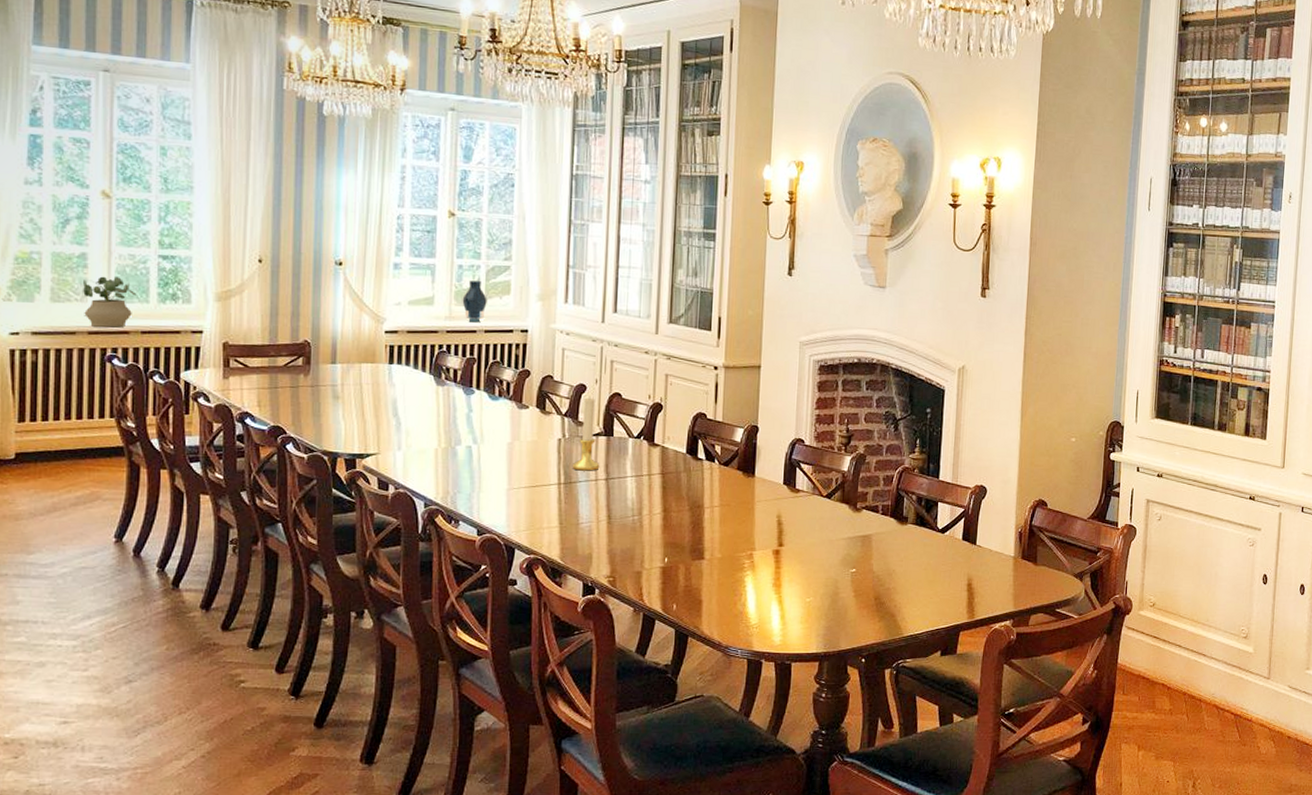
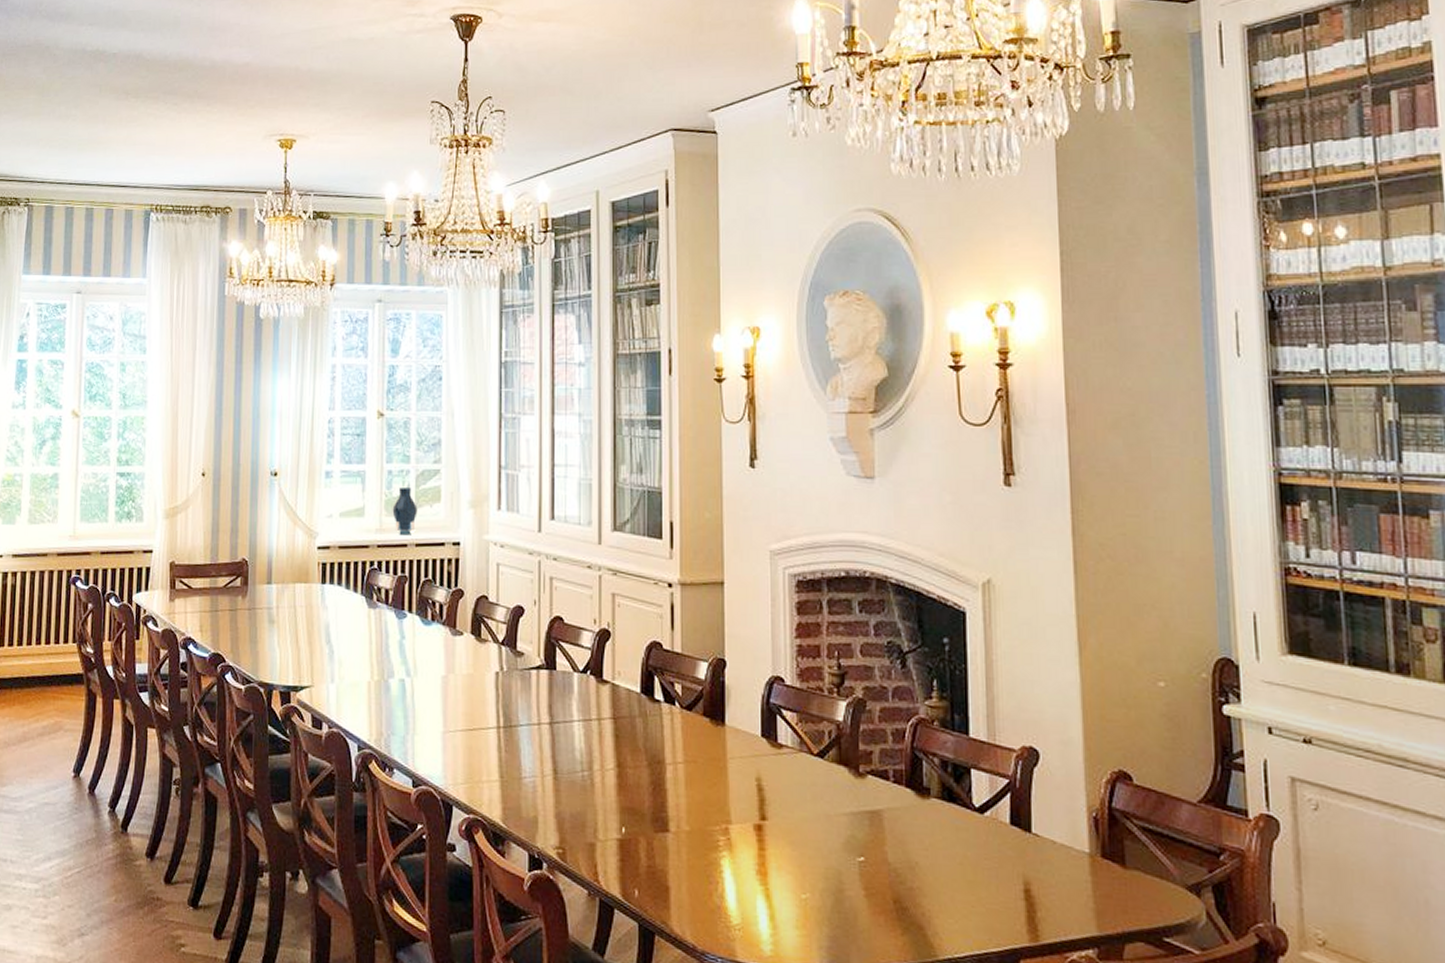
potted plant: present [83,276,137,328] -> none [54,496,98,549]
candle holder: present [572,397,600,471] -> none [511,622,543,713]

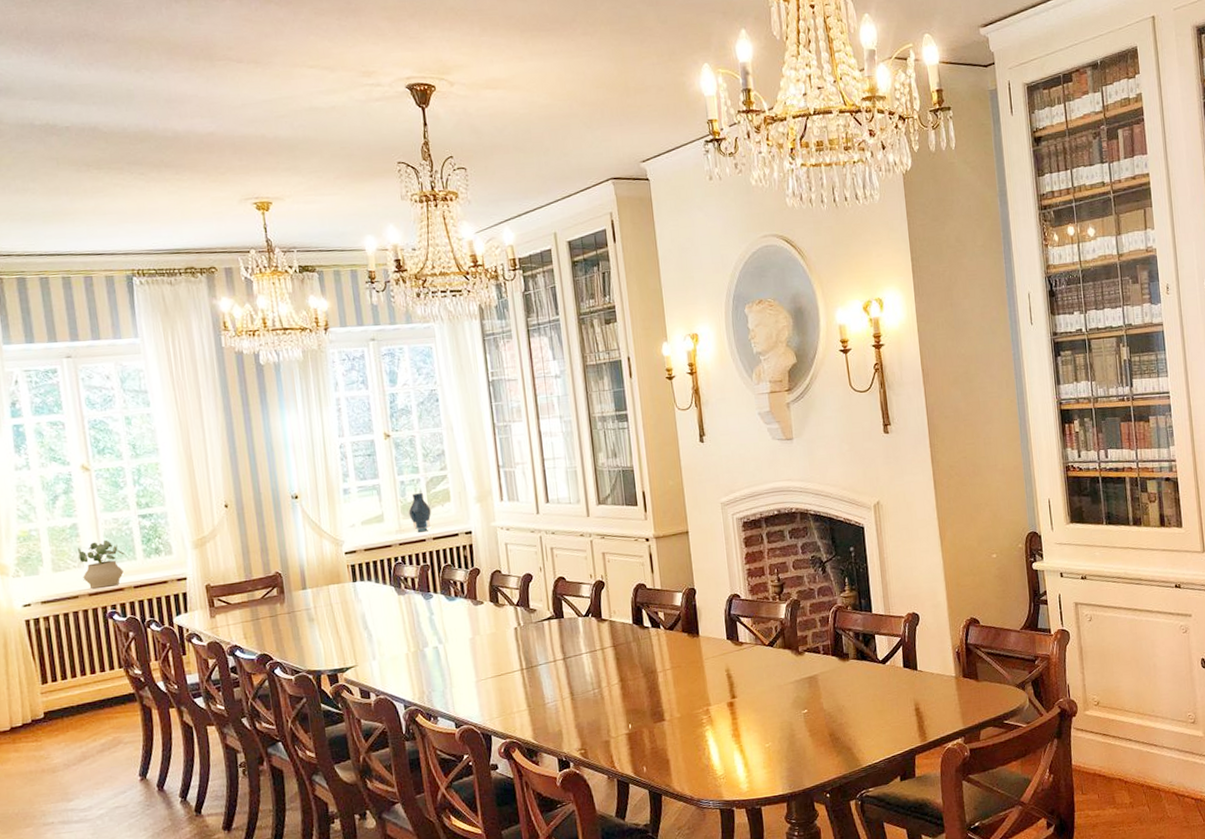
potted plant: none [54,496,98,549] -> present [78,540,125,589]

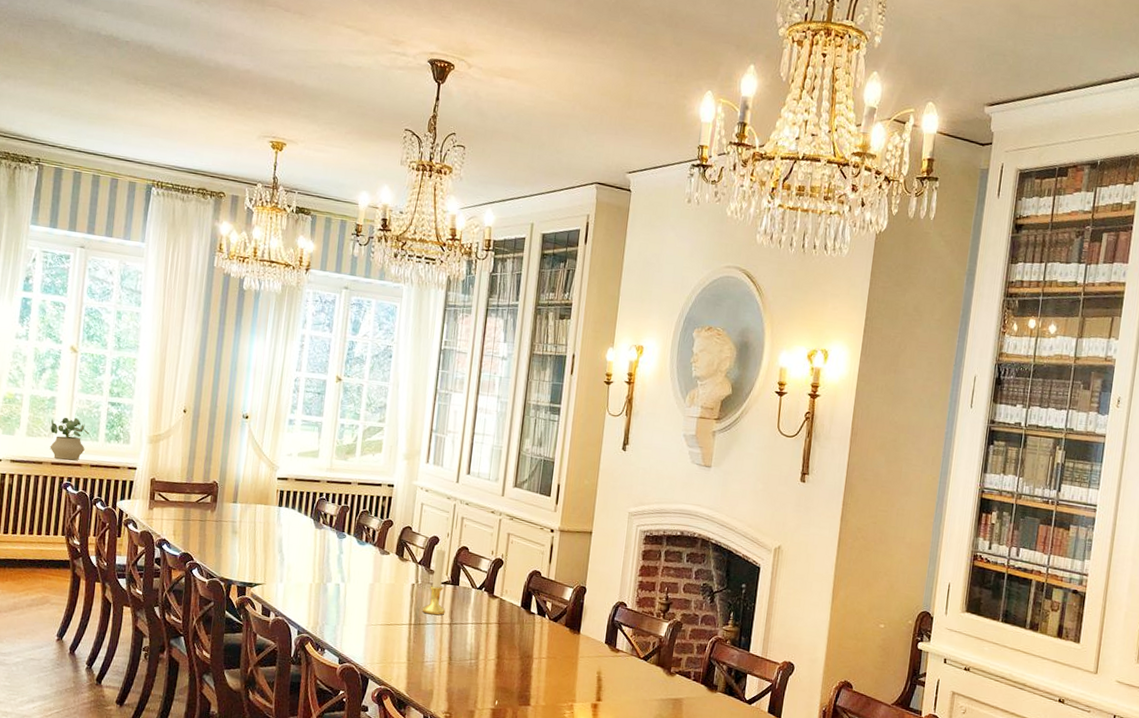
vase: present [408,493,432,533] -> none [341,438,363,476]
candle holder: none [530,585,556,655] -> present [421,549,446,616]

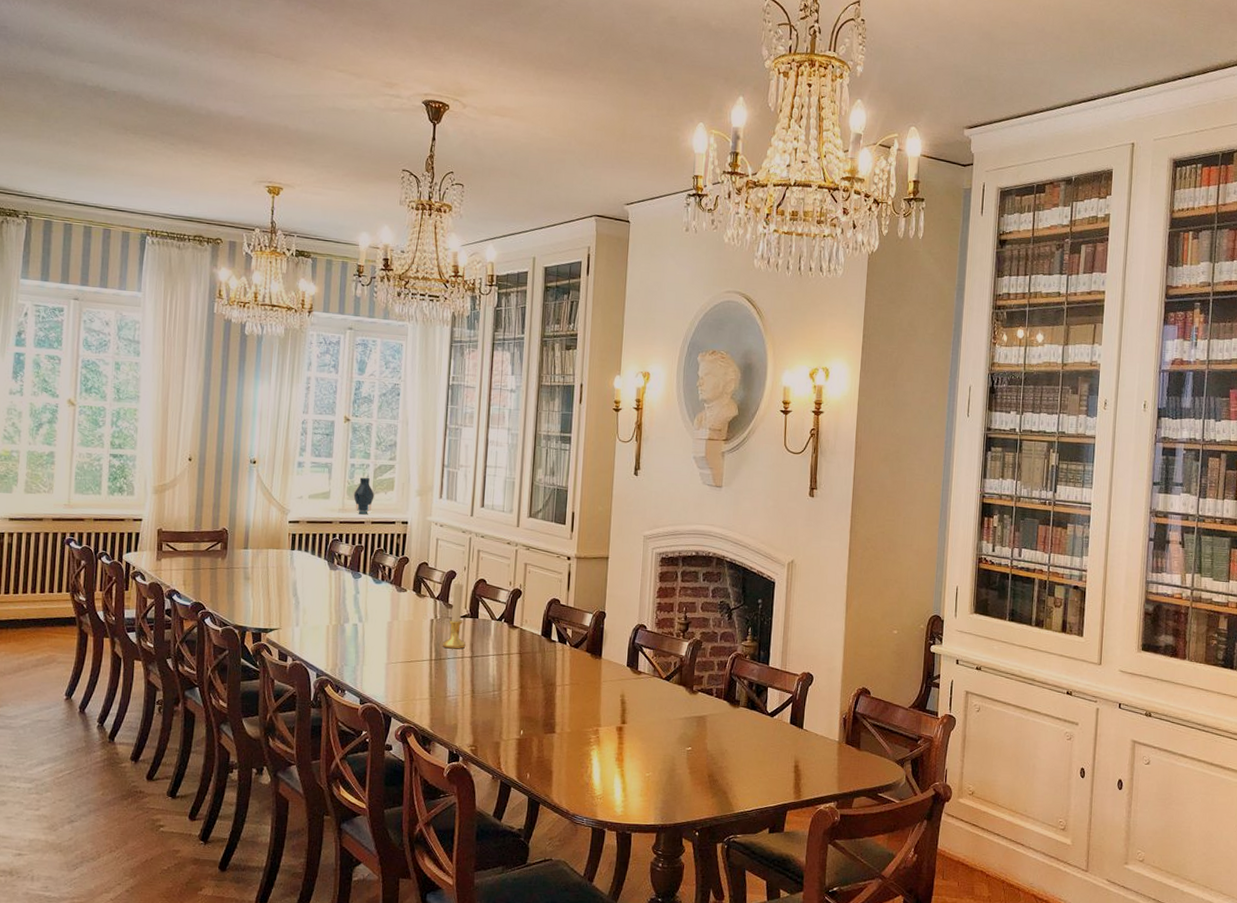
potted plant: present [50,417,90,461] -> none [50,471,92,515]
vase: none [341,438,363,476] -> present [353,478,375,515]

